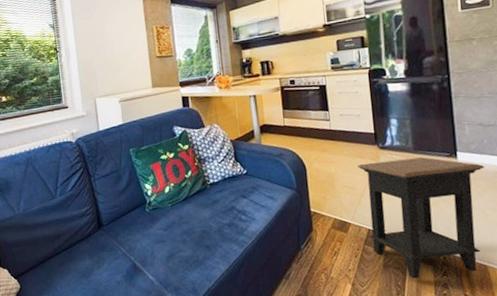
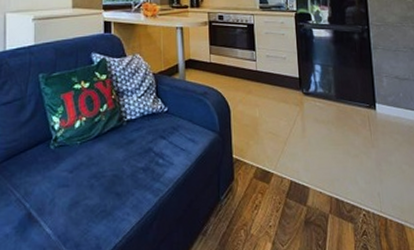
side table: present [358,157,485,279] -> none [282,107,401,238]

